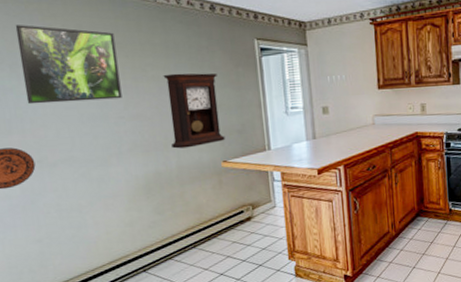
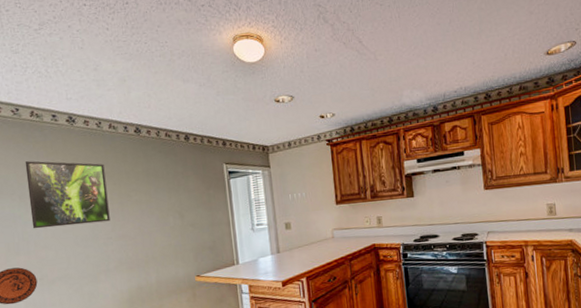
pendulum clock: present [163,73,226,149] -> none [145,195,199,265]

